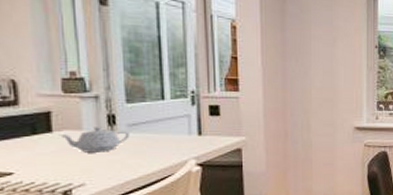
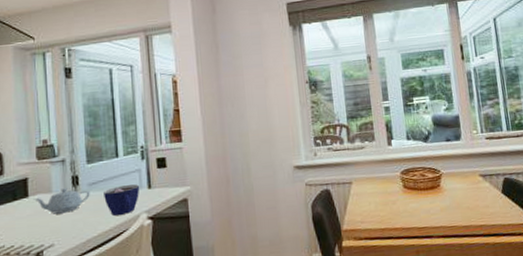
cup: none [146,130,189,159] -> present [104,184,140,216]

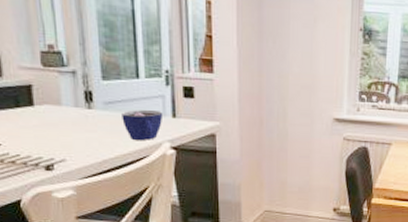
teapot: present [33,188,90,215] -> none [39,103,106,129]

